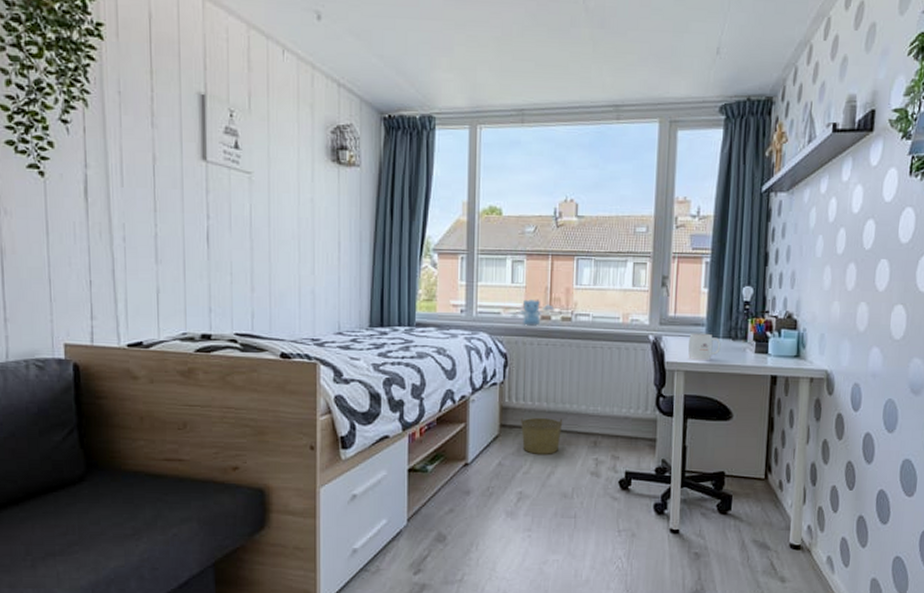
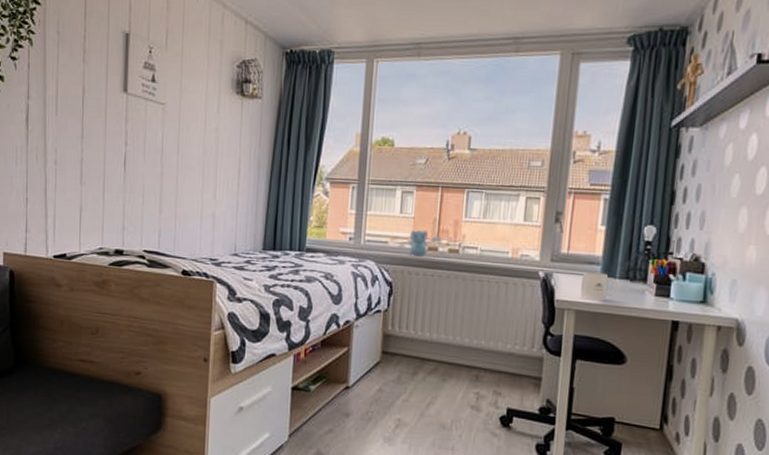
basket: present [521,418,563,454] -> none [402,346,445,385]

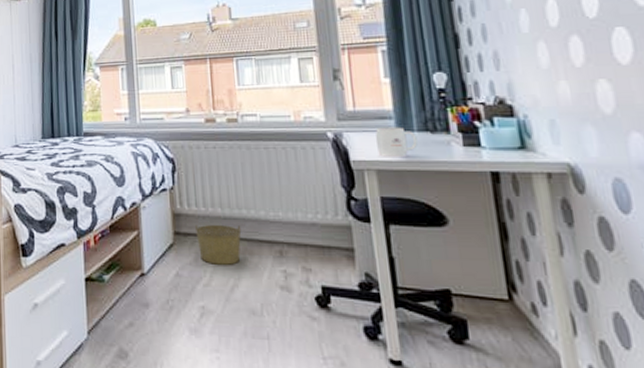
teddy bear: present [397,230,443,257] -> none [174,103,219,130]
basket: none [402,346,445,385] -> present [195,225,242,265]

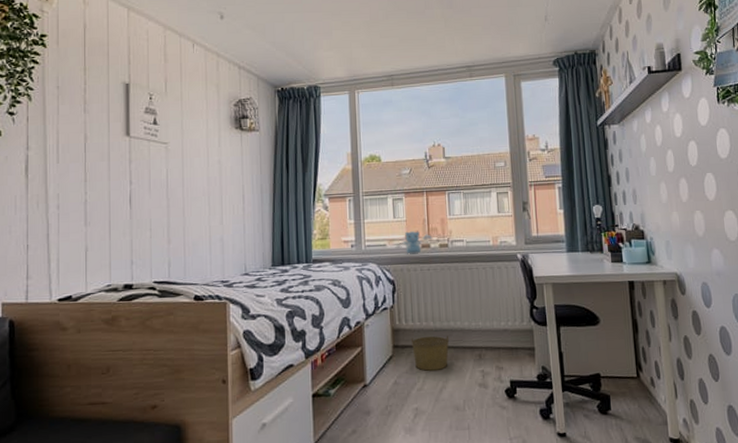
teddy bear: none [174,103,219,130] -> present [395,231,433,254]
mug: present [375,127,418,158] -> none [552,248,581,274]

